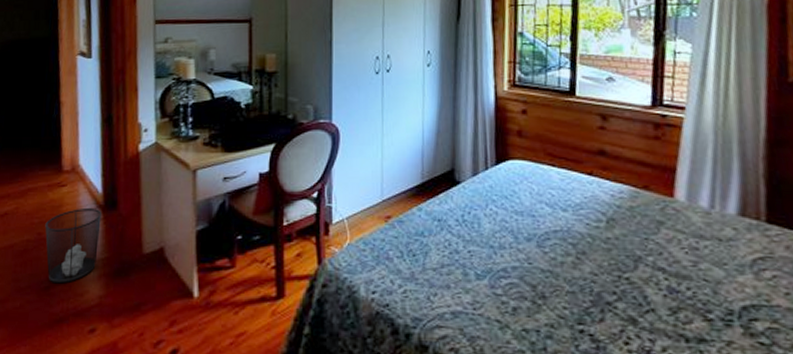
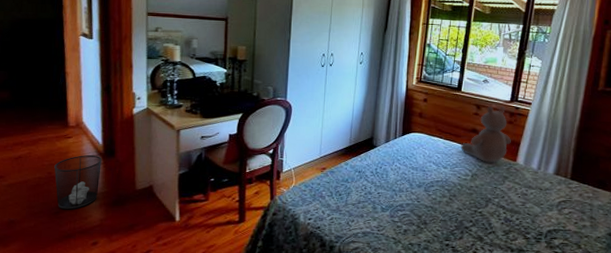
stuffed bear: none [584,113,661,201] -> present [461,106,511,163]

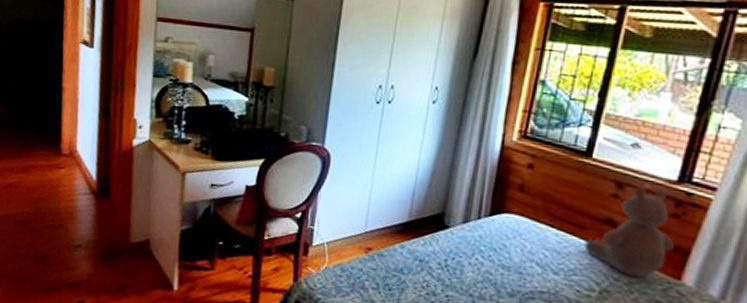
waste bin: present [54,154,102,210] -> none [43,191,94,257]

